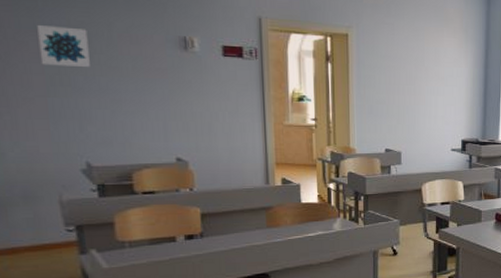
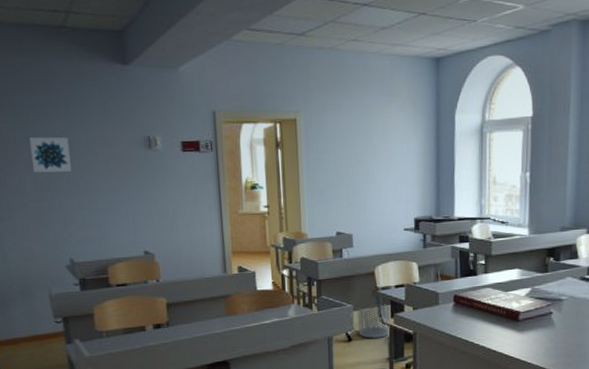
waste bin: none [403,220,436,252] -> present [357,304,391,338]

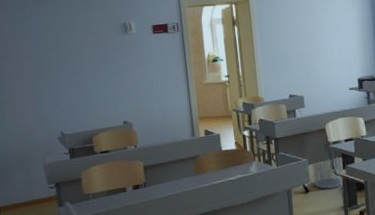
wall art: present [29,136,71,173] -> none [26,28,61,60]

